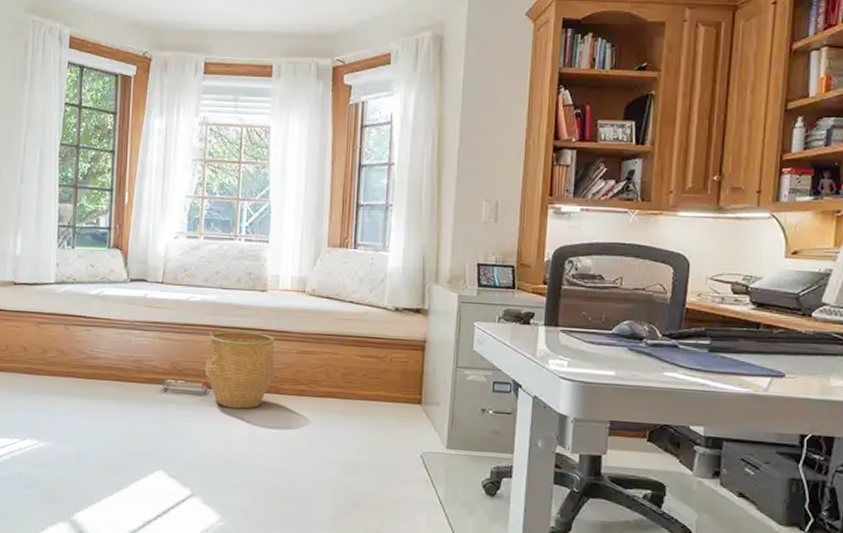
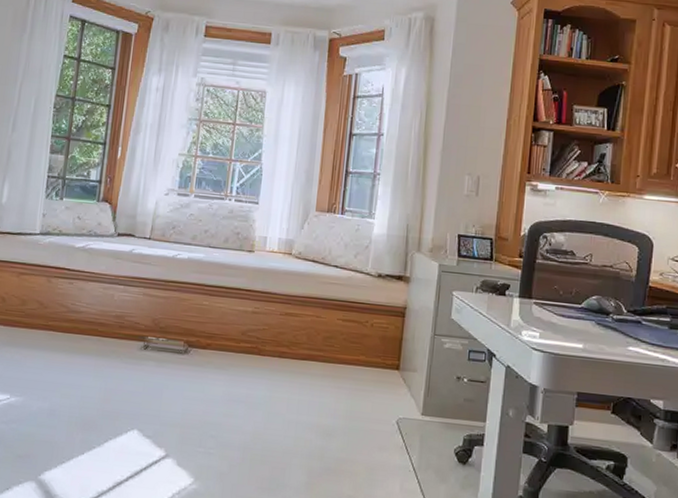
basket: present [205,330,276,409] -> none [187,288,261,369]

